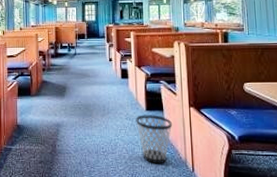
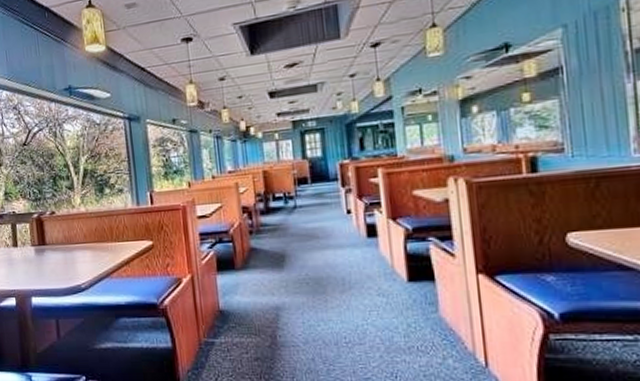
wastebasket: present [135,115,173,164] -> none [392,287,452,358]

